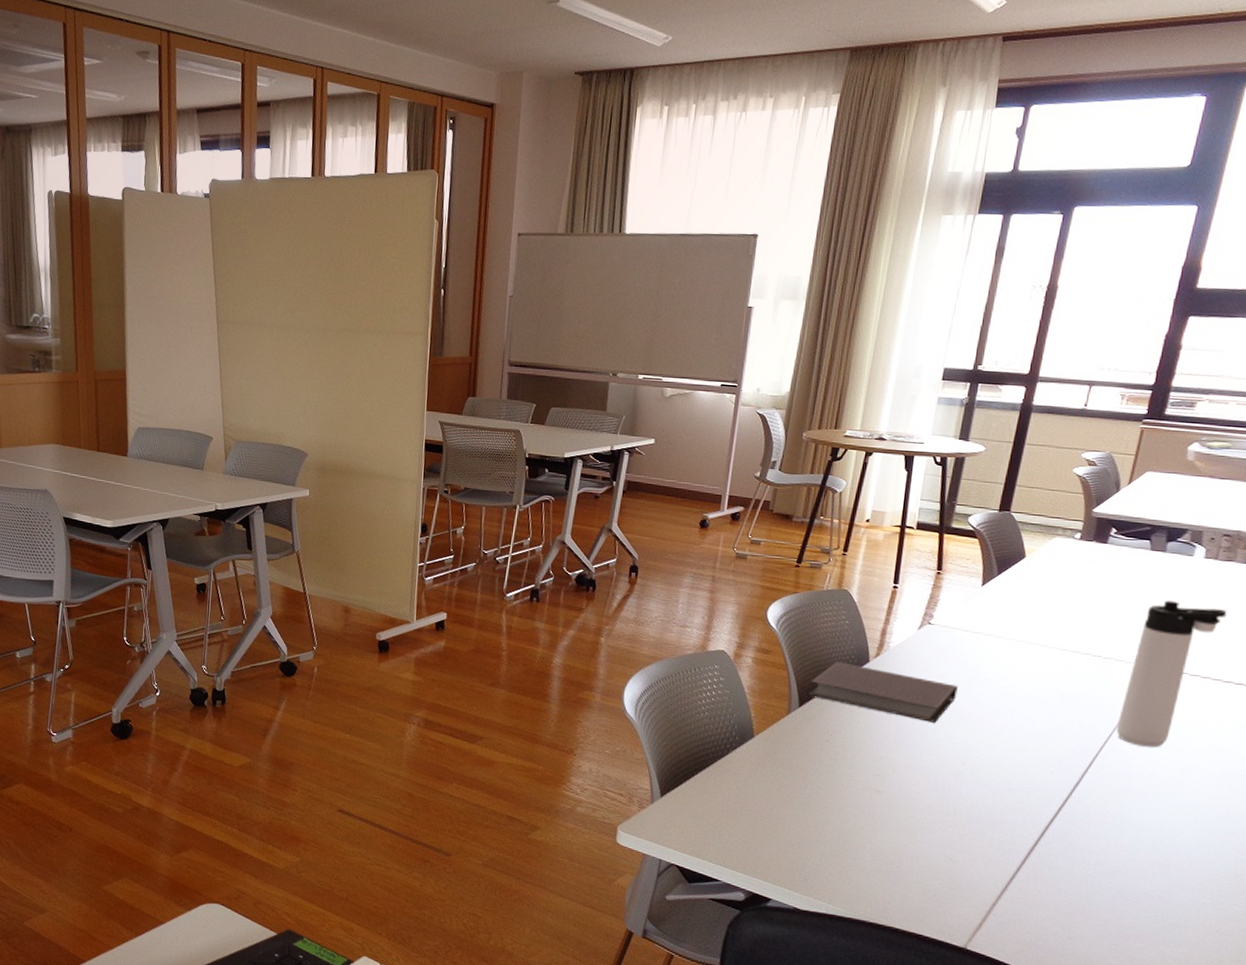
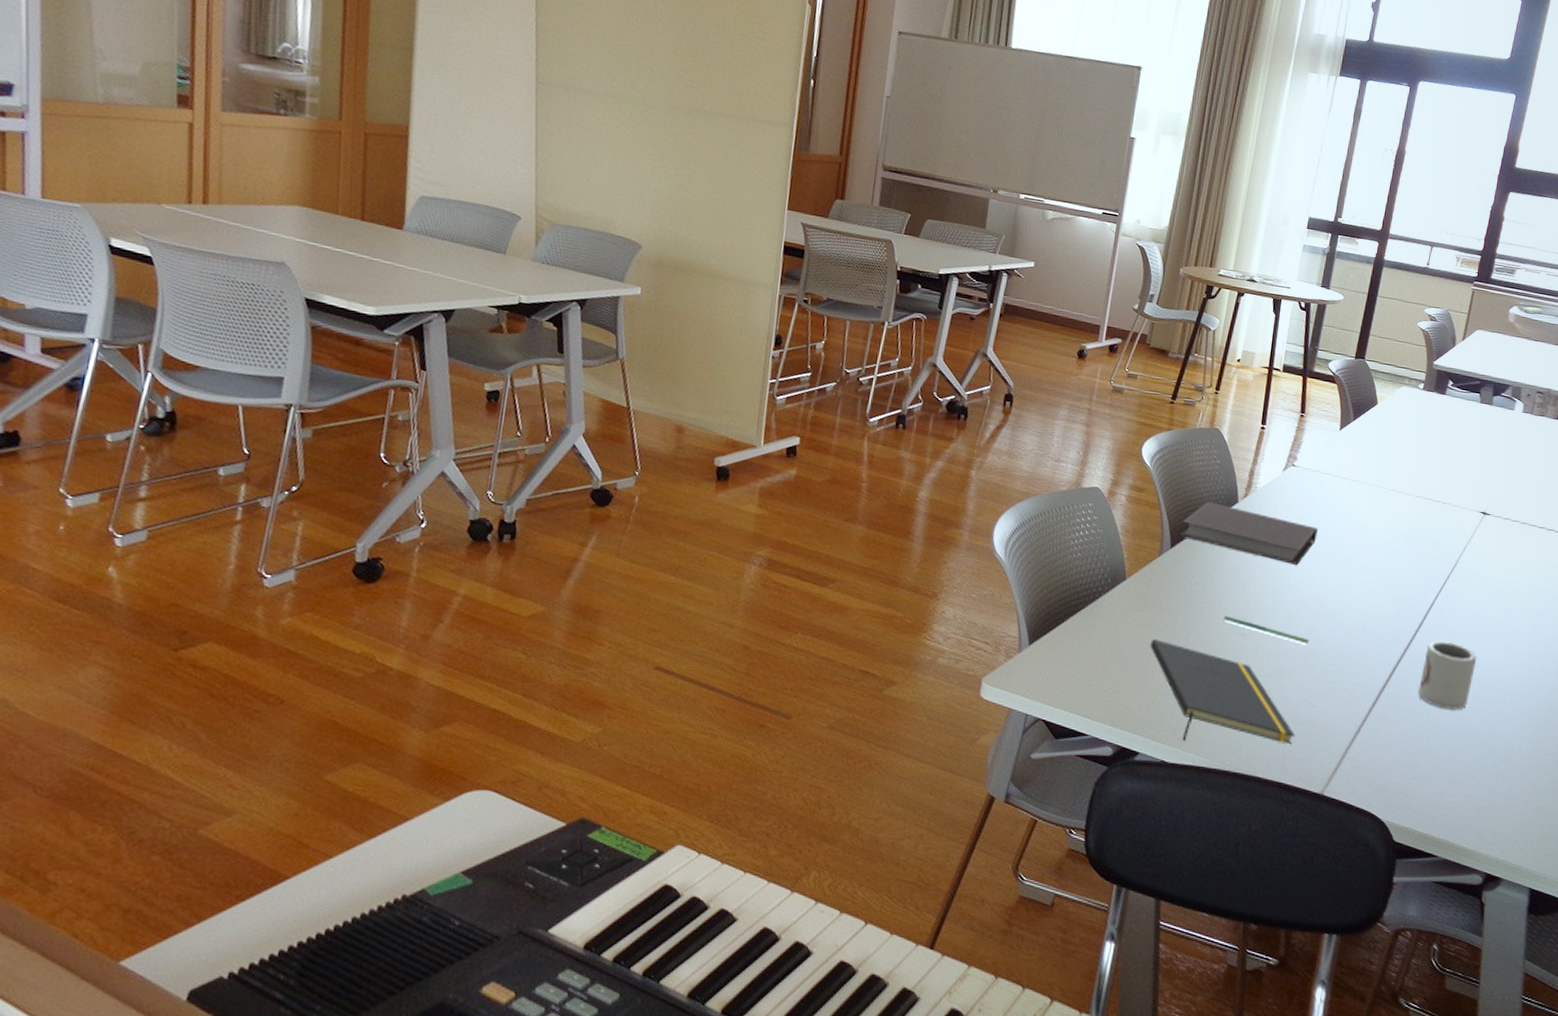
notepad: none [780,793,935,899] -> present [1150,639,1295,745]
pen: none [856,772,949,801] -> present [1224,615,1309,644]
cup: none [1075,800,1146,872] -> present [1418,640,1477,710]
thermos bottle: present [1116,600,1227,748] -> none [1452,450,1541,589]

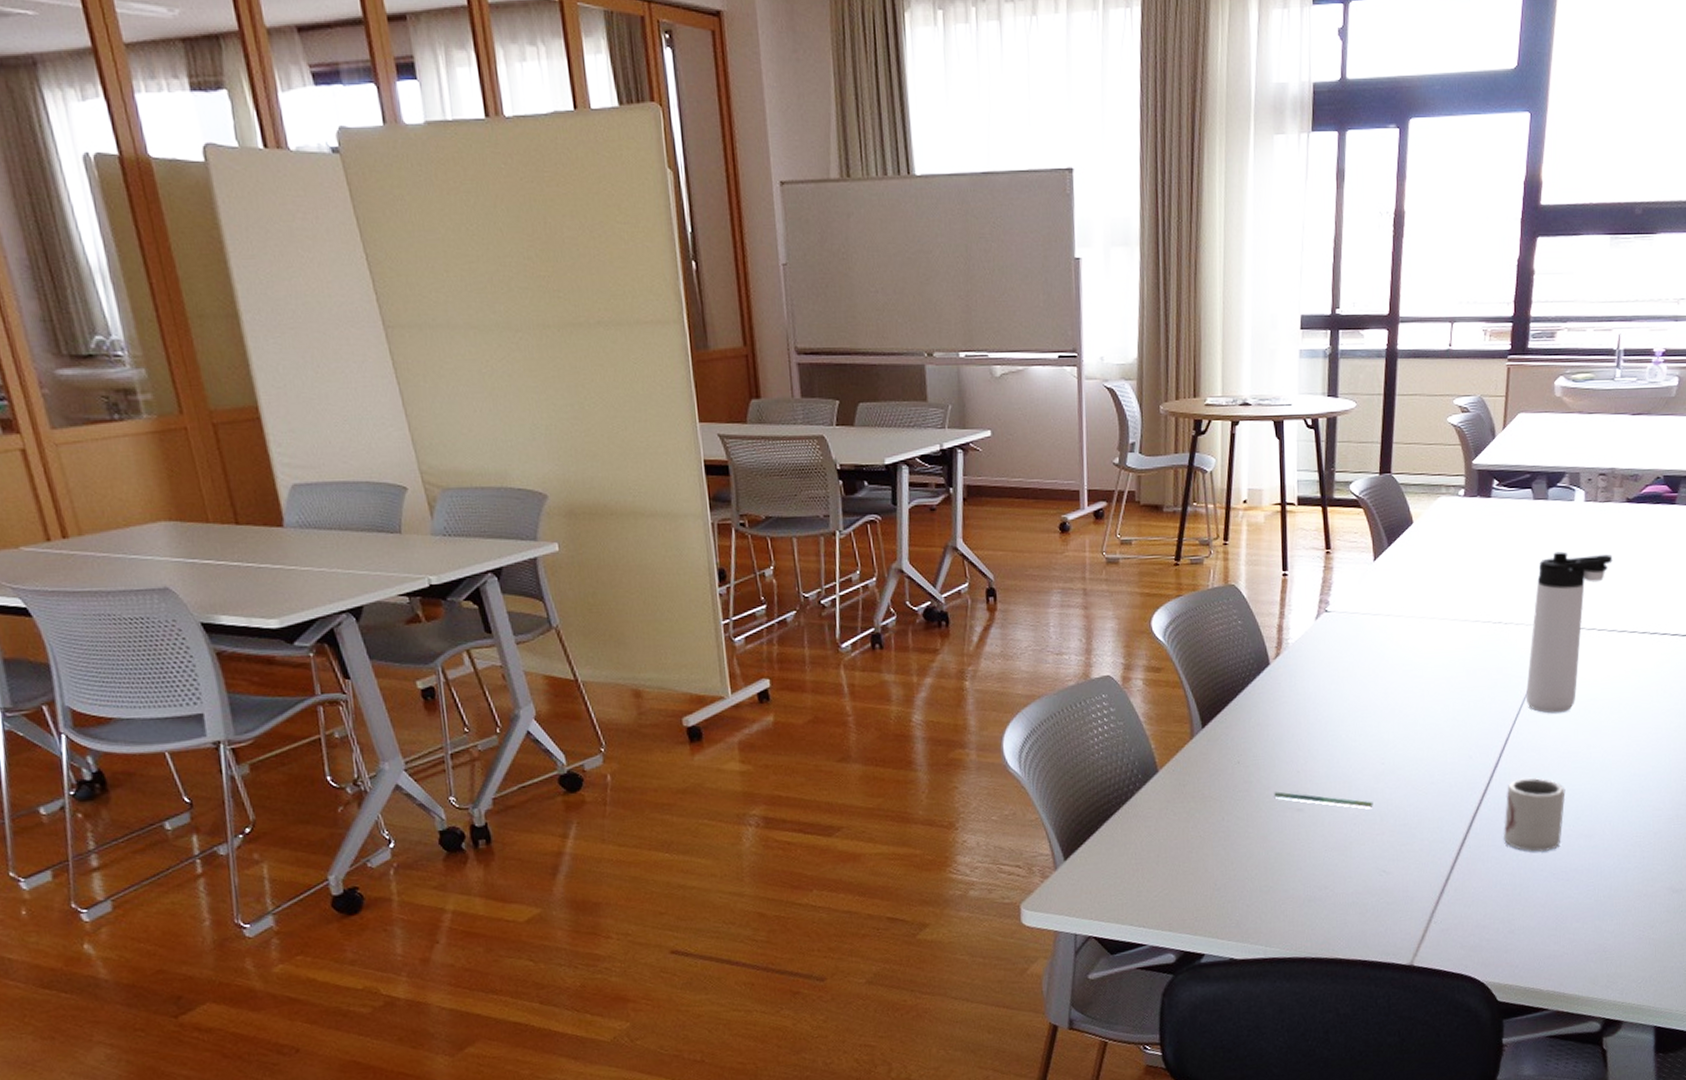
notepad: present [1150,639,1295,745] -> none [1197,830,1373,934]
notebook: present [1180,502,1318,565] -> none [1210,669,1365,723]
thermos bottle: none [1452,450,1541,589] -> present [1525,551,1613,713]

